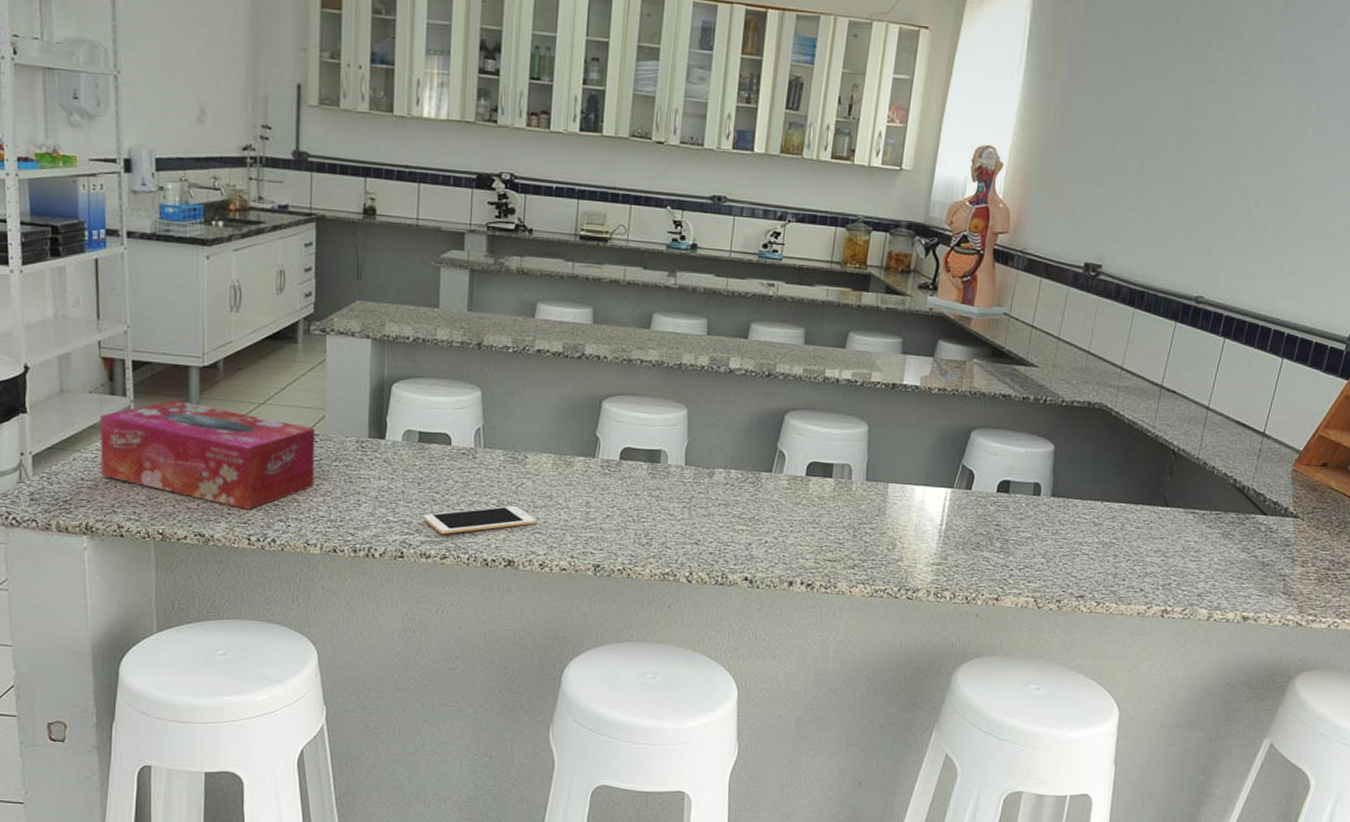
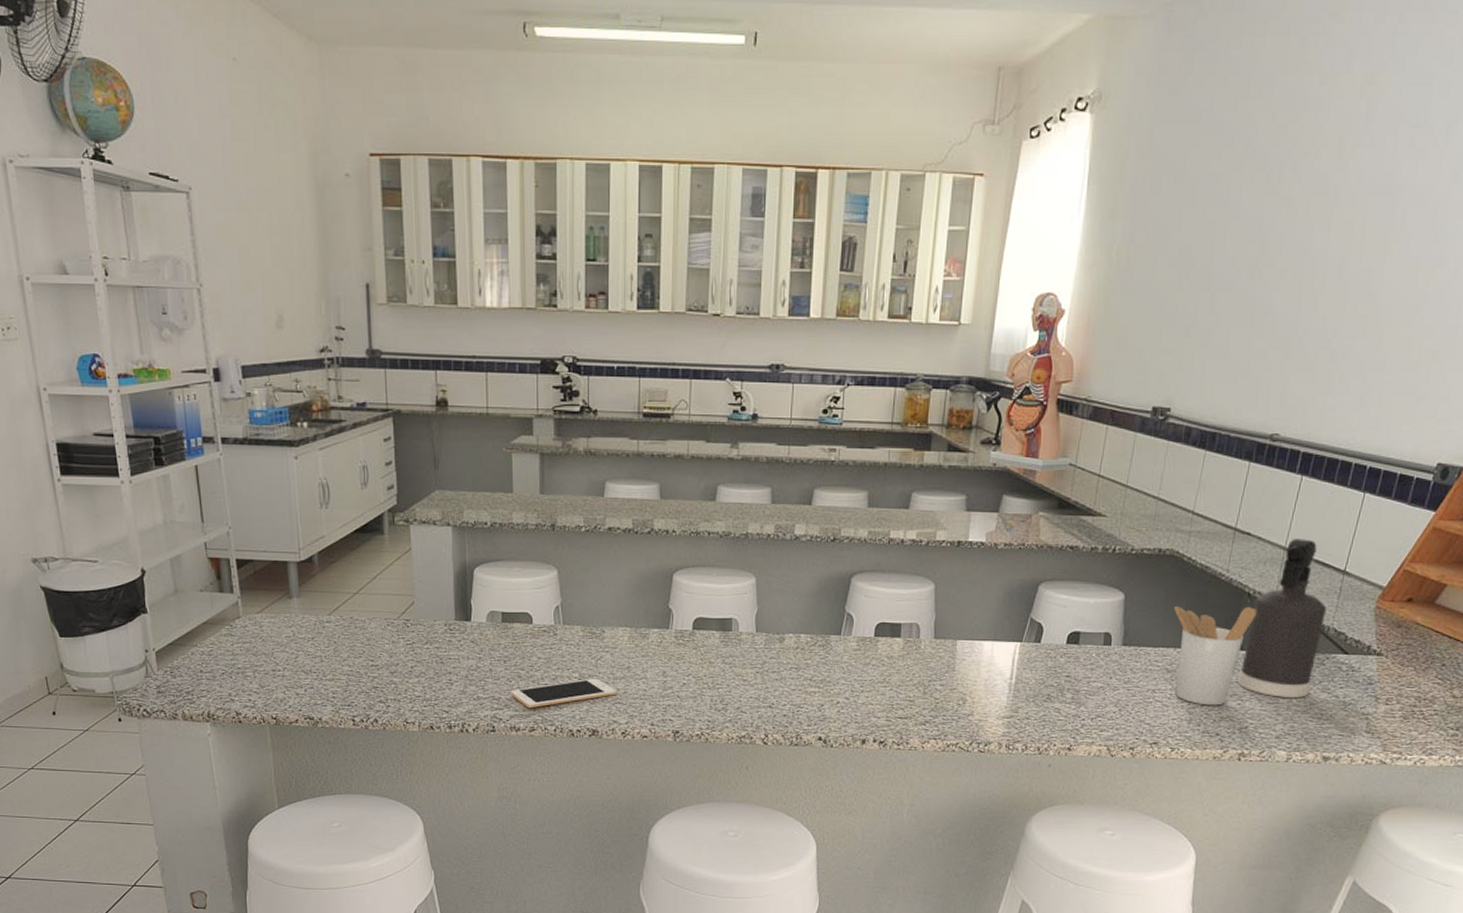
tissue box: present [100,400,315,510] -> none [212,595,409,693]
utensil holder: none [1101,460,1181,561] -> present [1174,606,1257,706]
spray bottle: none [1162,399,1247,556] -> present [1237,539,1327,698]

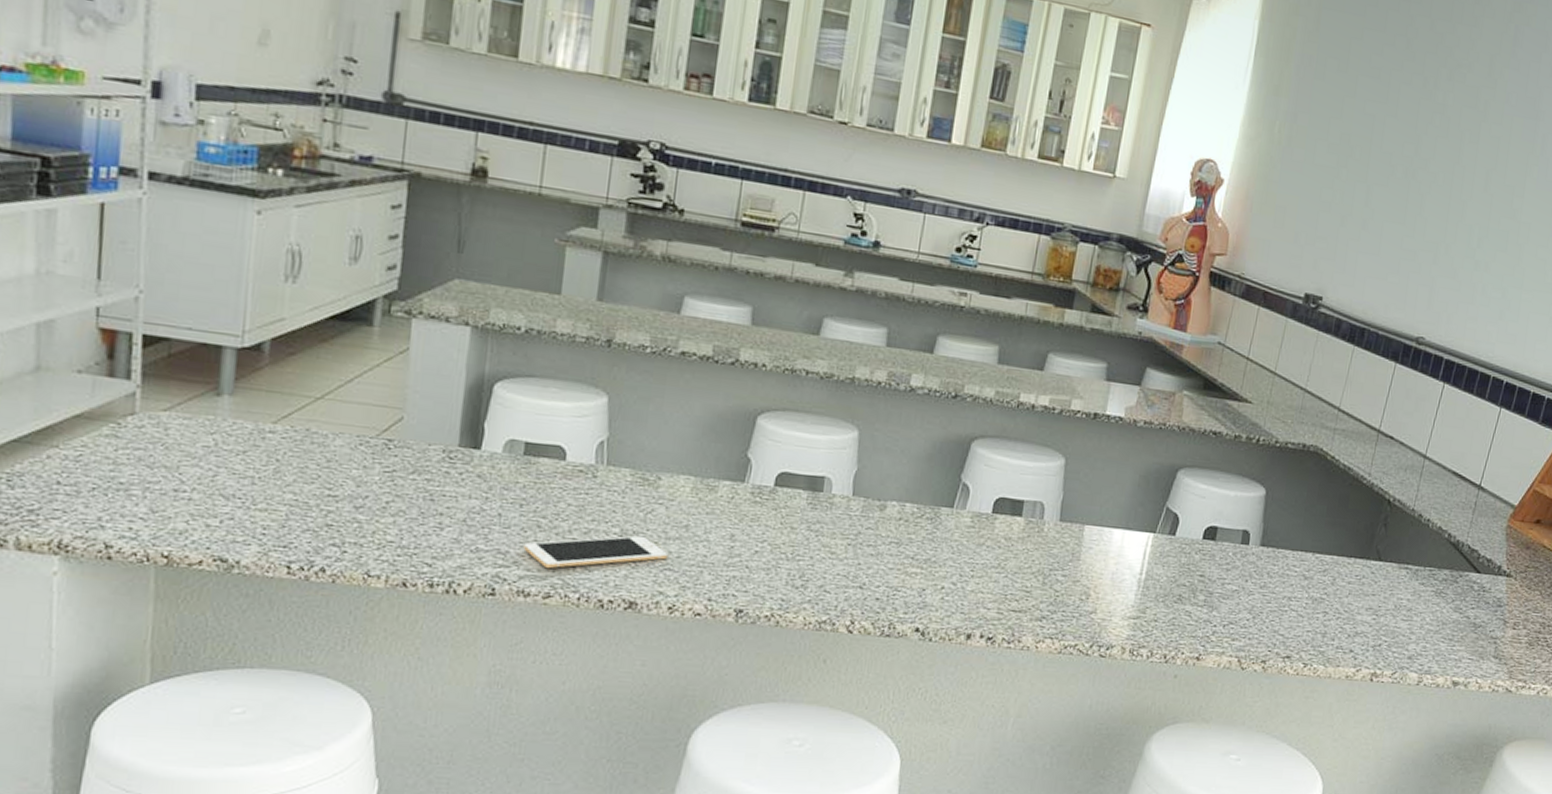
utensil holder: present [1174,606,1257,706] -> none [1311,508,1396,619]
spray bottle: present [1237,539,1327,698] -> none [1373,447,1462,616]

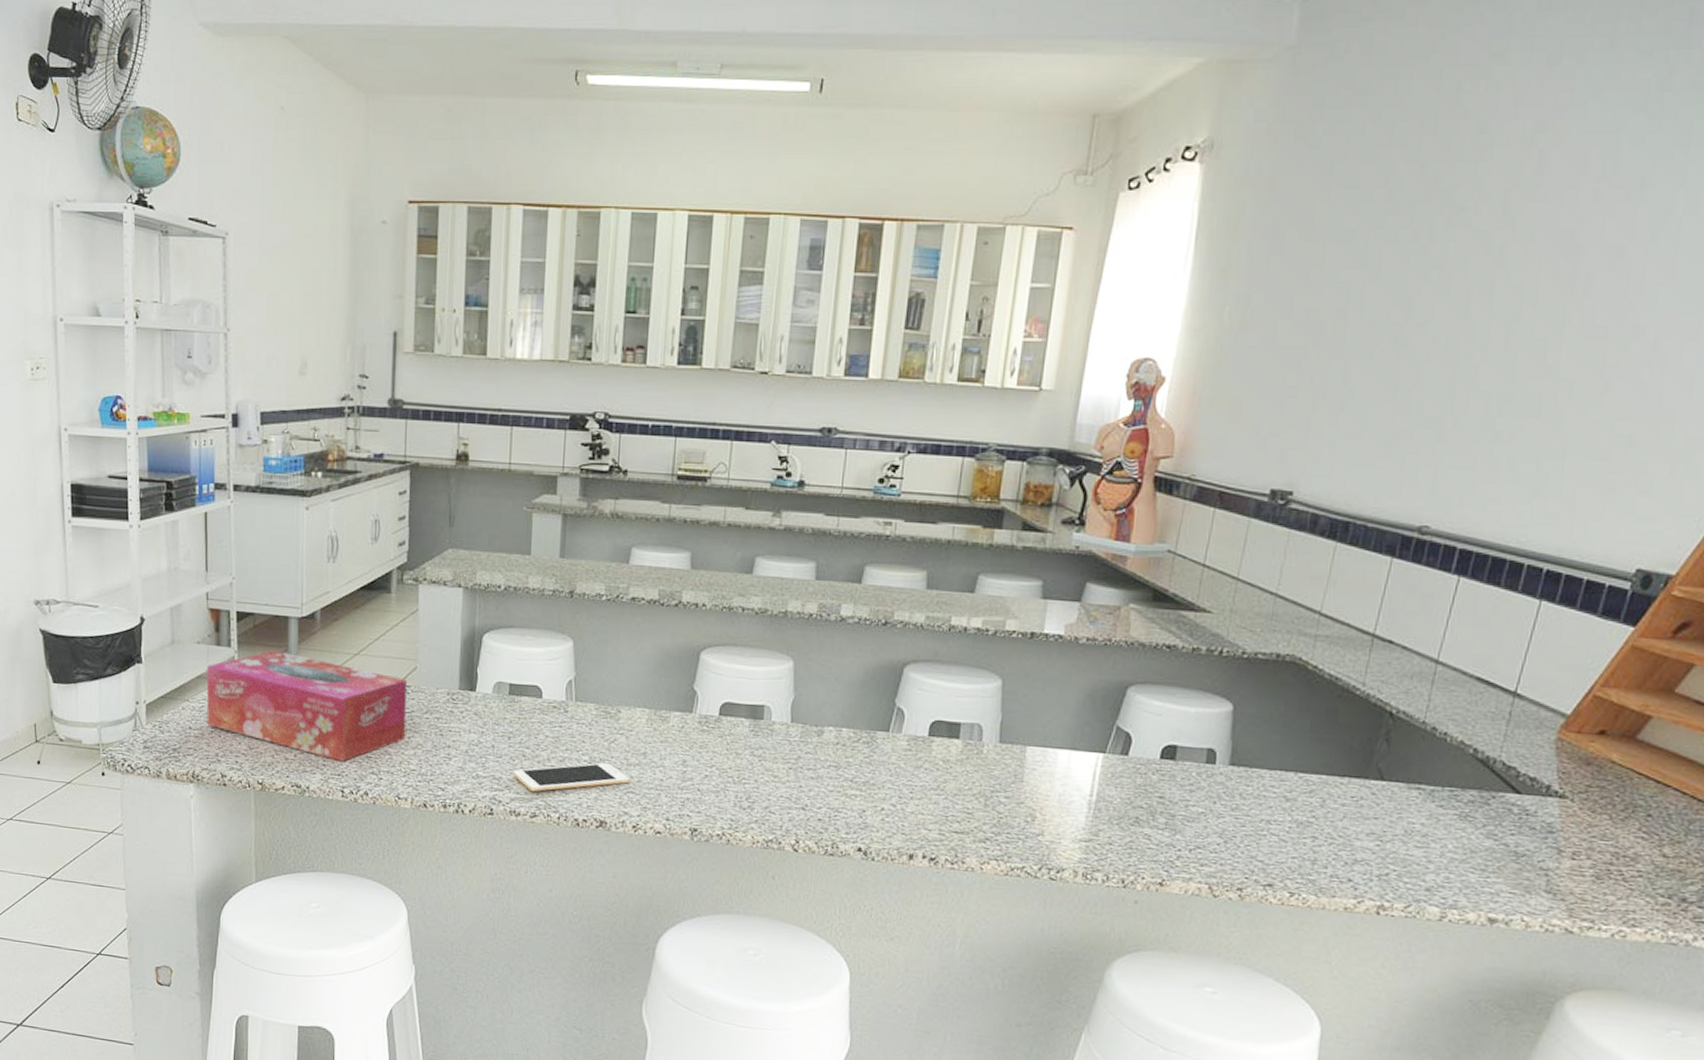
tissue box: none [85,387,389,530] -> present [206,651,407,762]

